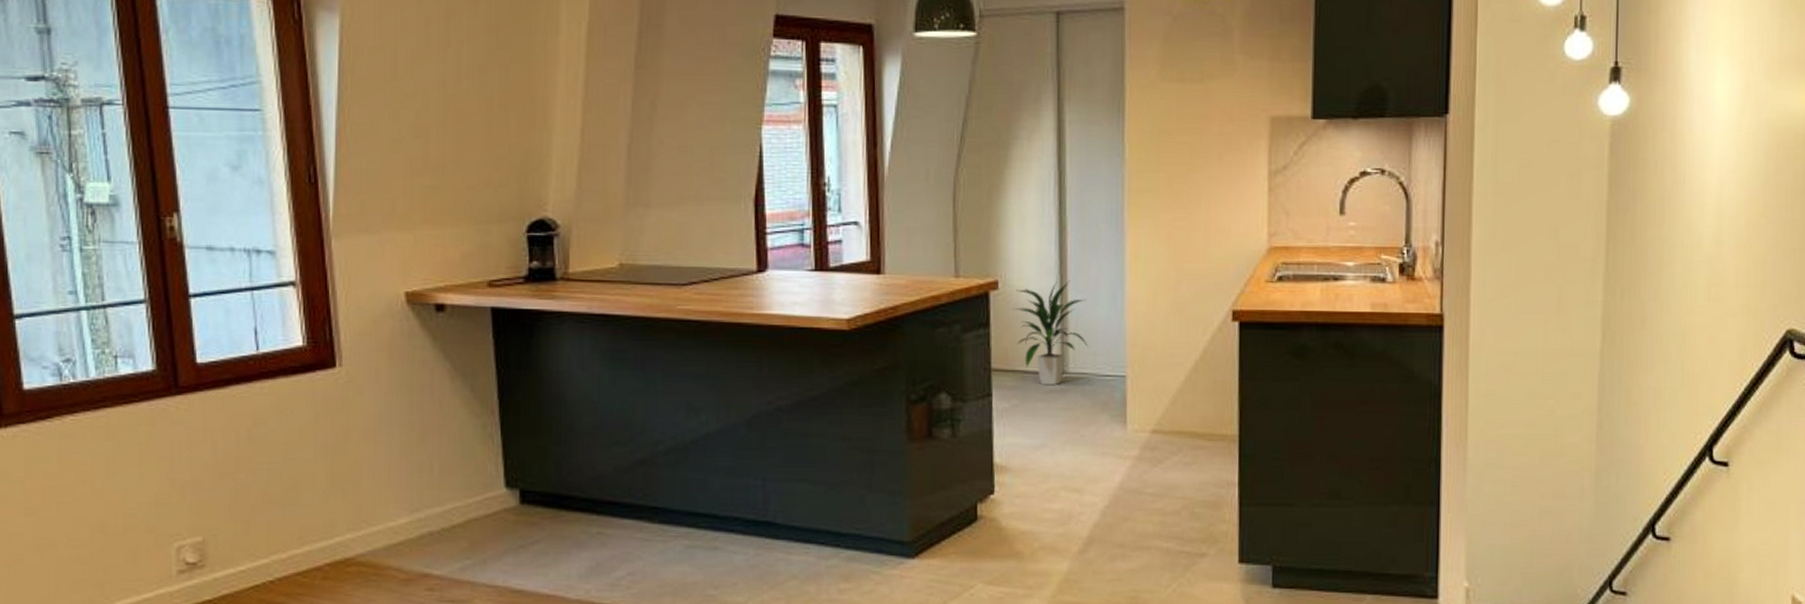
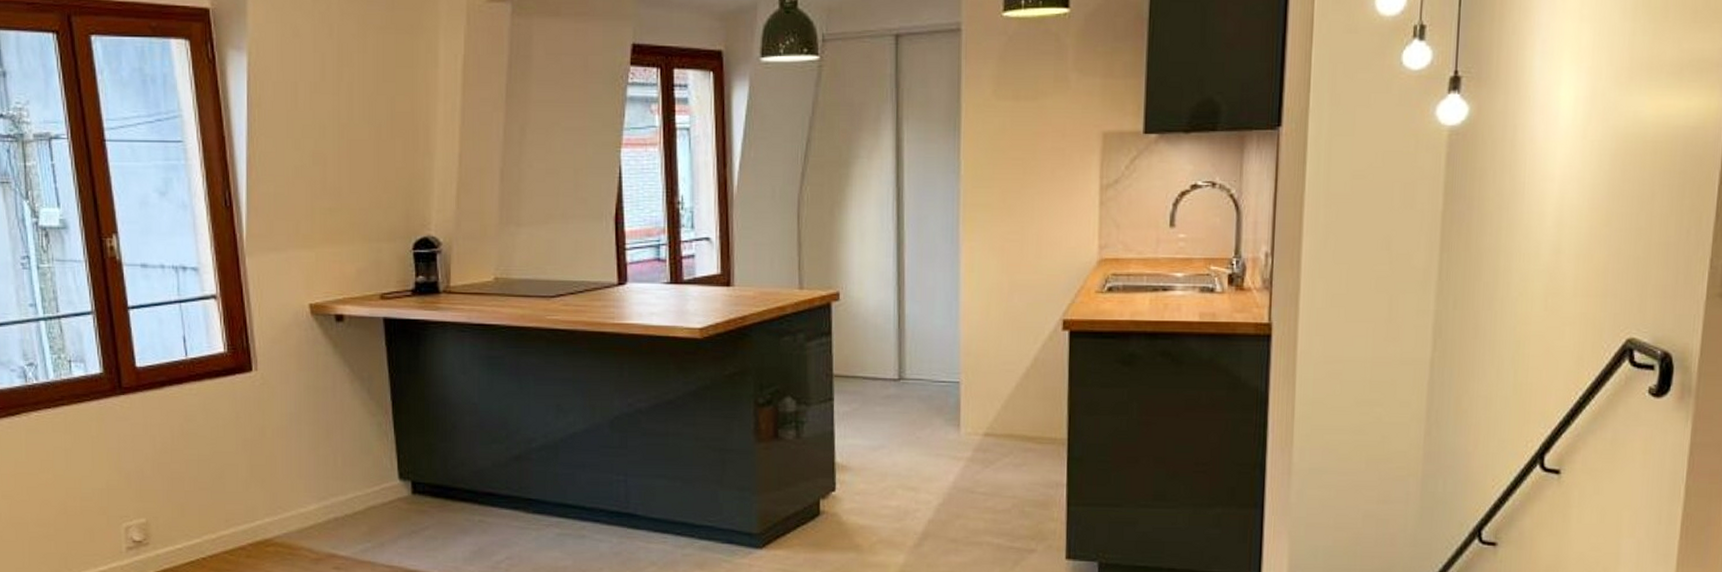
indoor plant: present [1014,279,1088,386] -> none [855,291,924,391]

